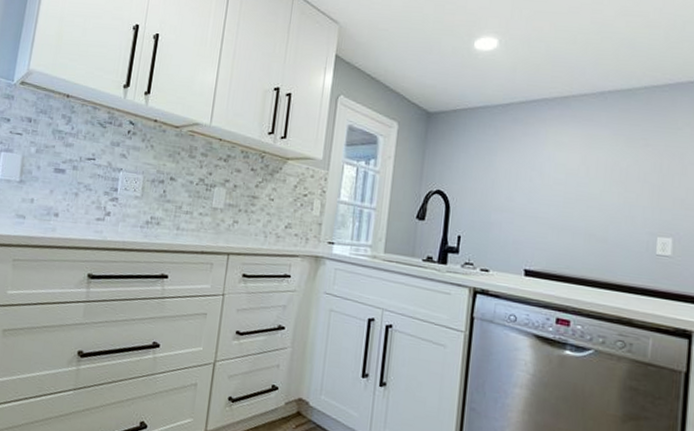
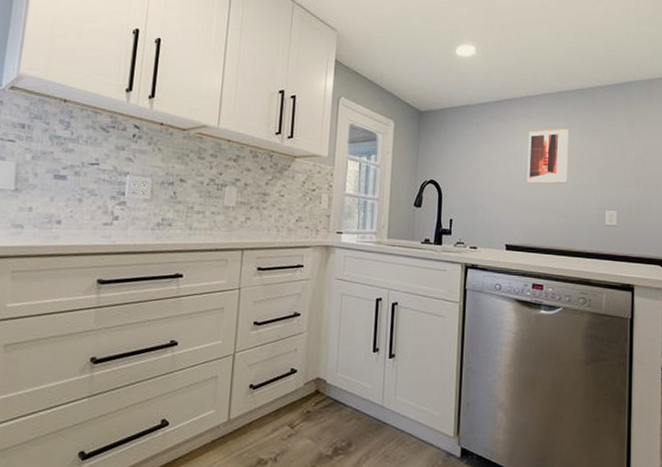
wall art: none [554,135,612,203] -> present [526,128,568,184]

